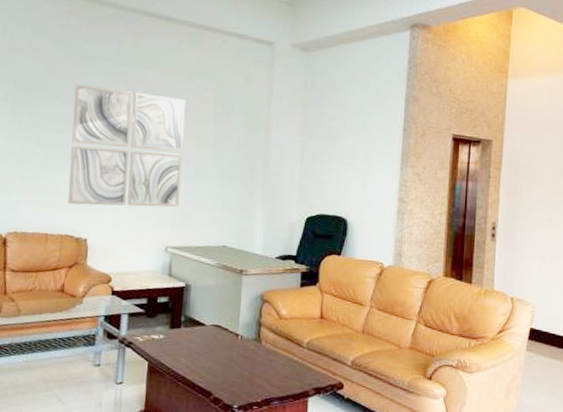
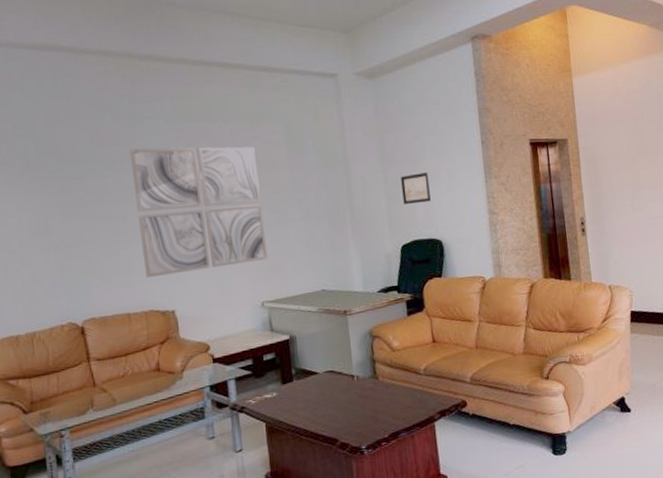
wall art: none [316,149,345,180] -> present [401,172,431,204]

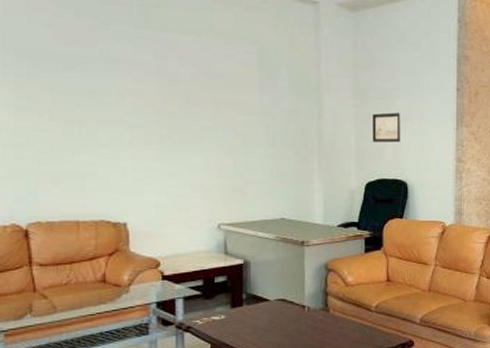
wall art: present [129,146,268,278] -> none [92,51,229,187]

